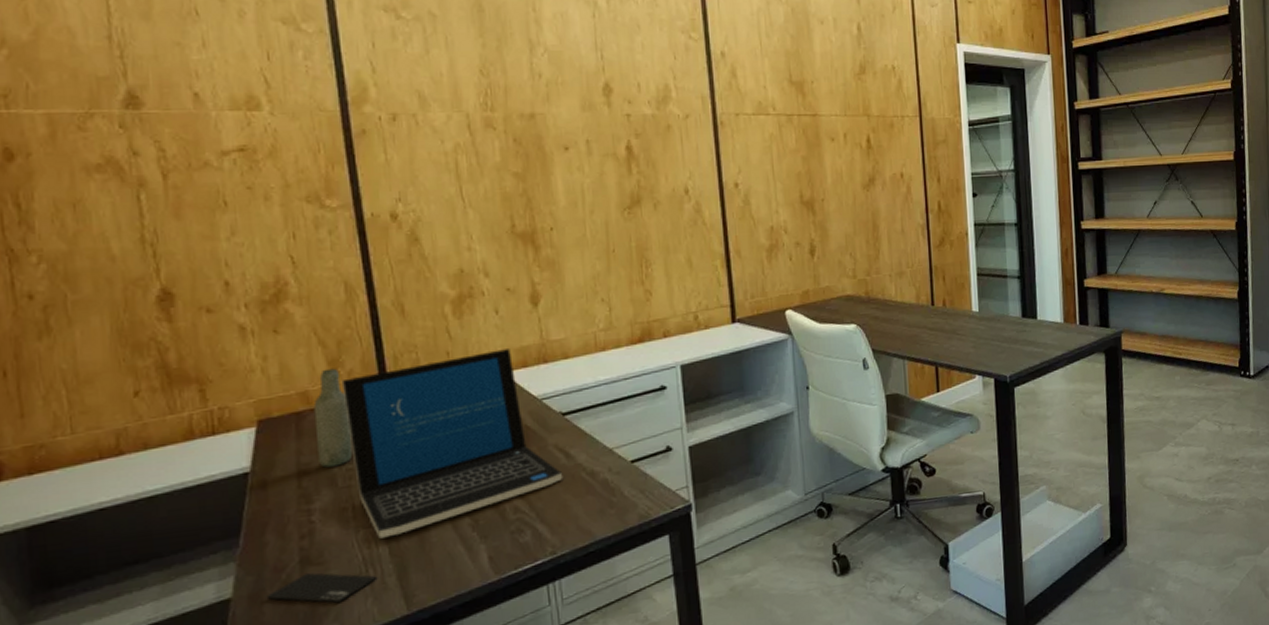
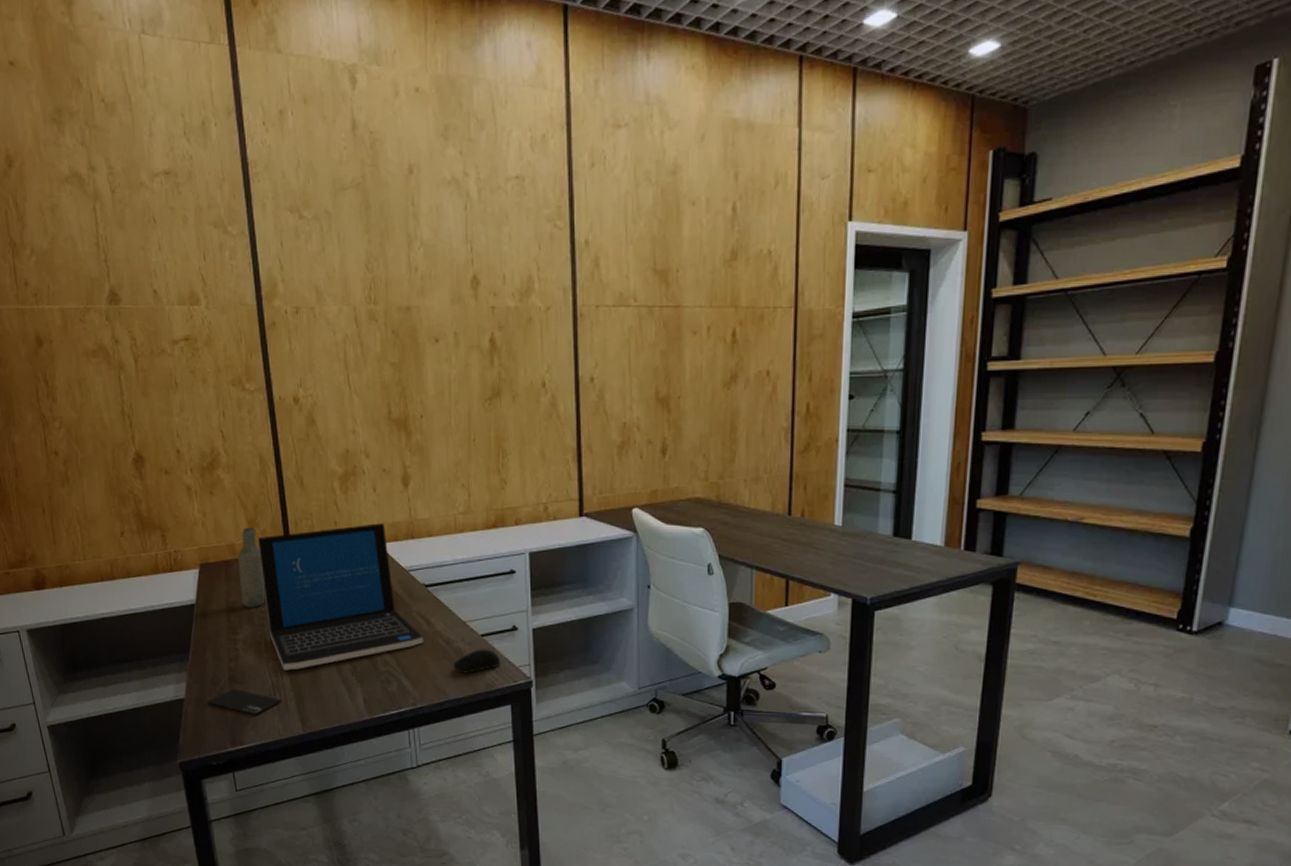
computer mouse: none [599,476,655,508] -> present [453,649,501,674]

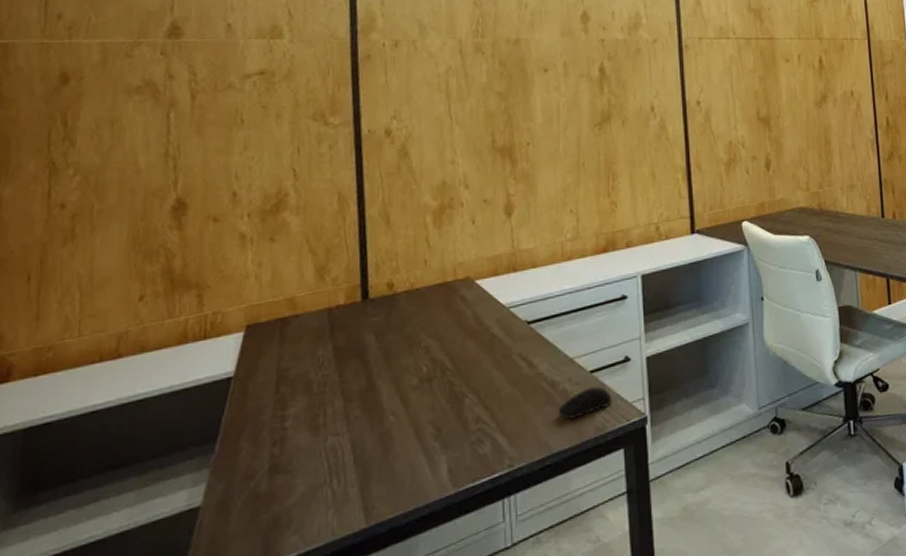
smartphone: present [207,689,282,715] -> none [233,481,341,514]
bottle: present [237,527,265,608] -> none [297,275,331,373]
laptop: present [257,523,424,670] -> none [326,258,525,447]

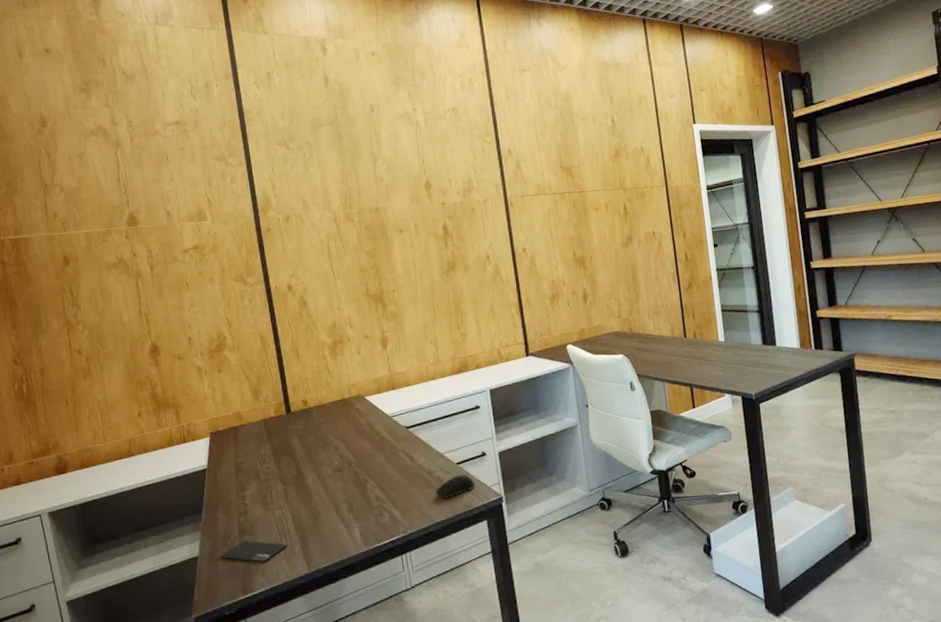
smartphone: none [233,481,341,514] -> present [219,540,288,562]

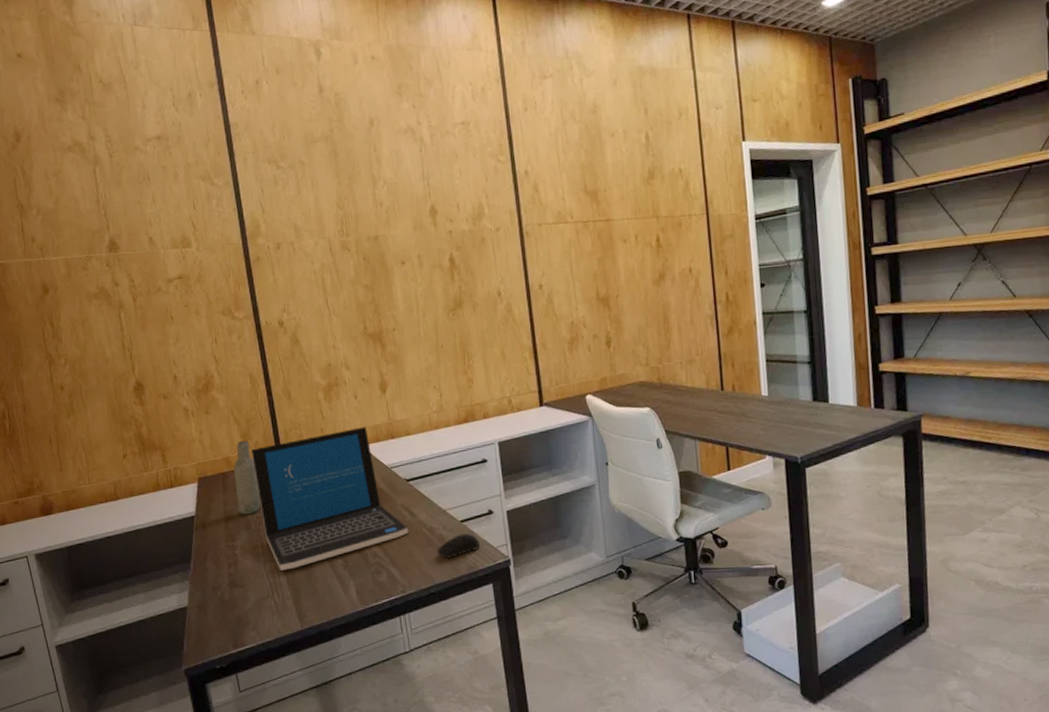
smartphone: present [219,540,288,562] -> none [209,593,280,616]
bottle: none [244,396,270,466] -> present [233,440,261,515]
laptop: none [260,380,409,517] -> present [250,427,409,571]

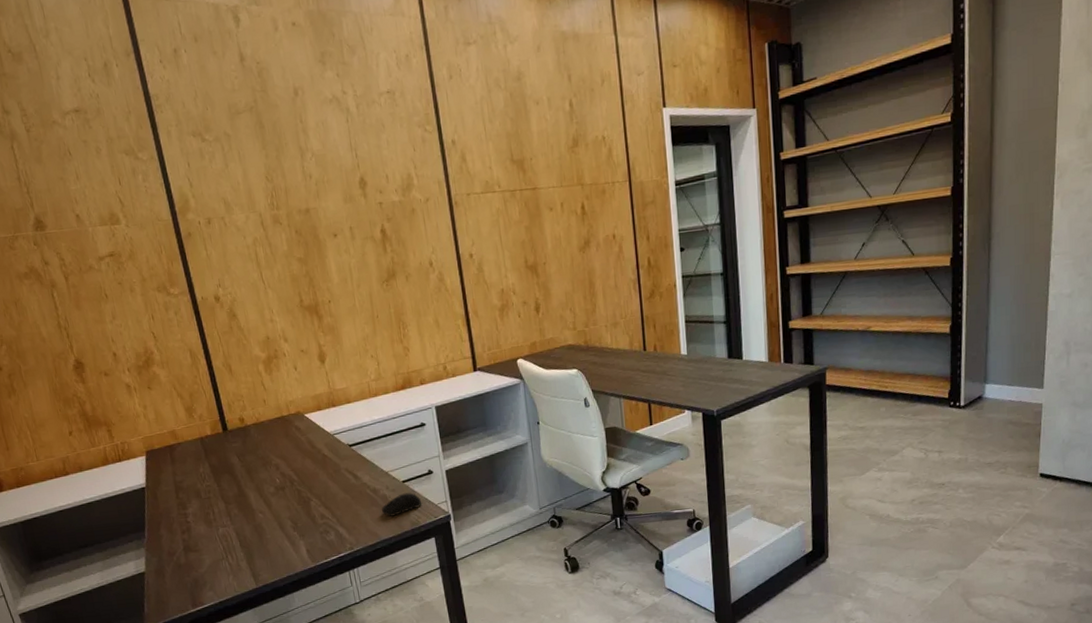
bottle: present [233,440,261,515] -> none [179,413,209,485]
laptop: present [250,427,409,571] -> none [195,396,354,535]

